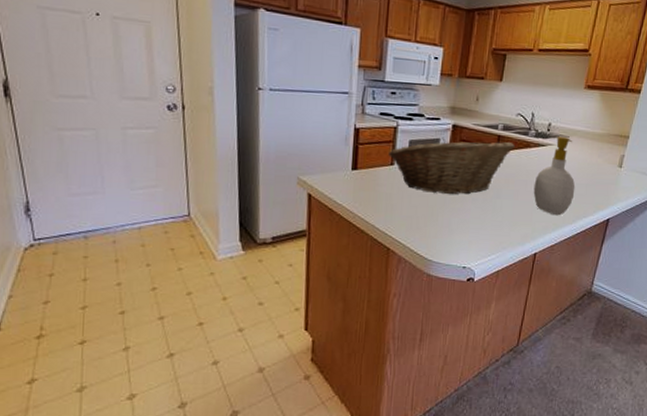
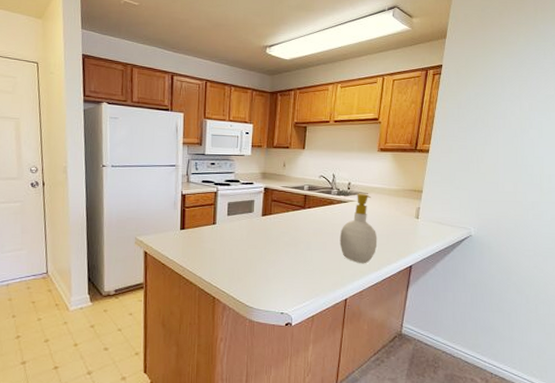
fruit basket: present [389,138,515,195] -> none [211,199,320,249]

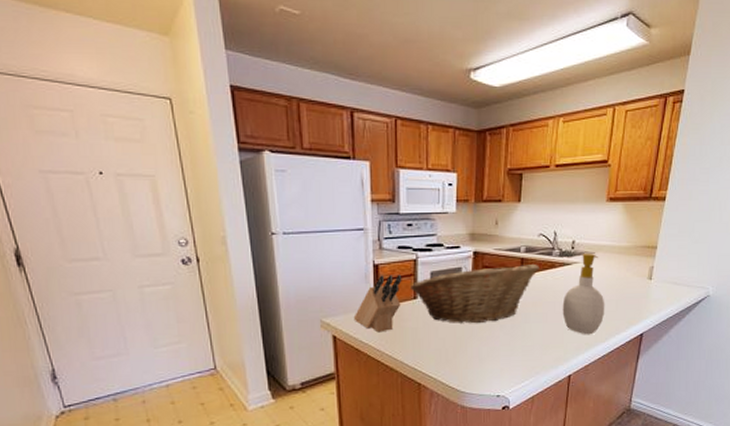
knife block: none [162,203,204,251] -> present [353,274,402,333]
fruit basket: none [211,199,320,249] -> present [411,263,539,324]

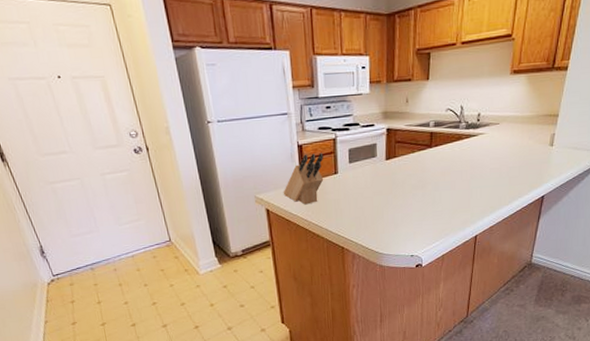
fruit basket: present [411,263,539,324] -> none [331,136,447,194]
soap bottle: present [562,252,605,335] -> none [469,124,509,200]

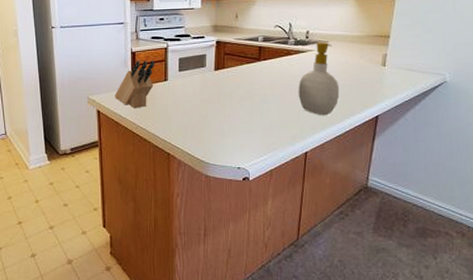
soap bottle: none [469,124,509,200] -> present [298,41,340,116]

